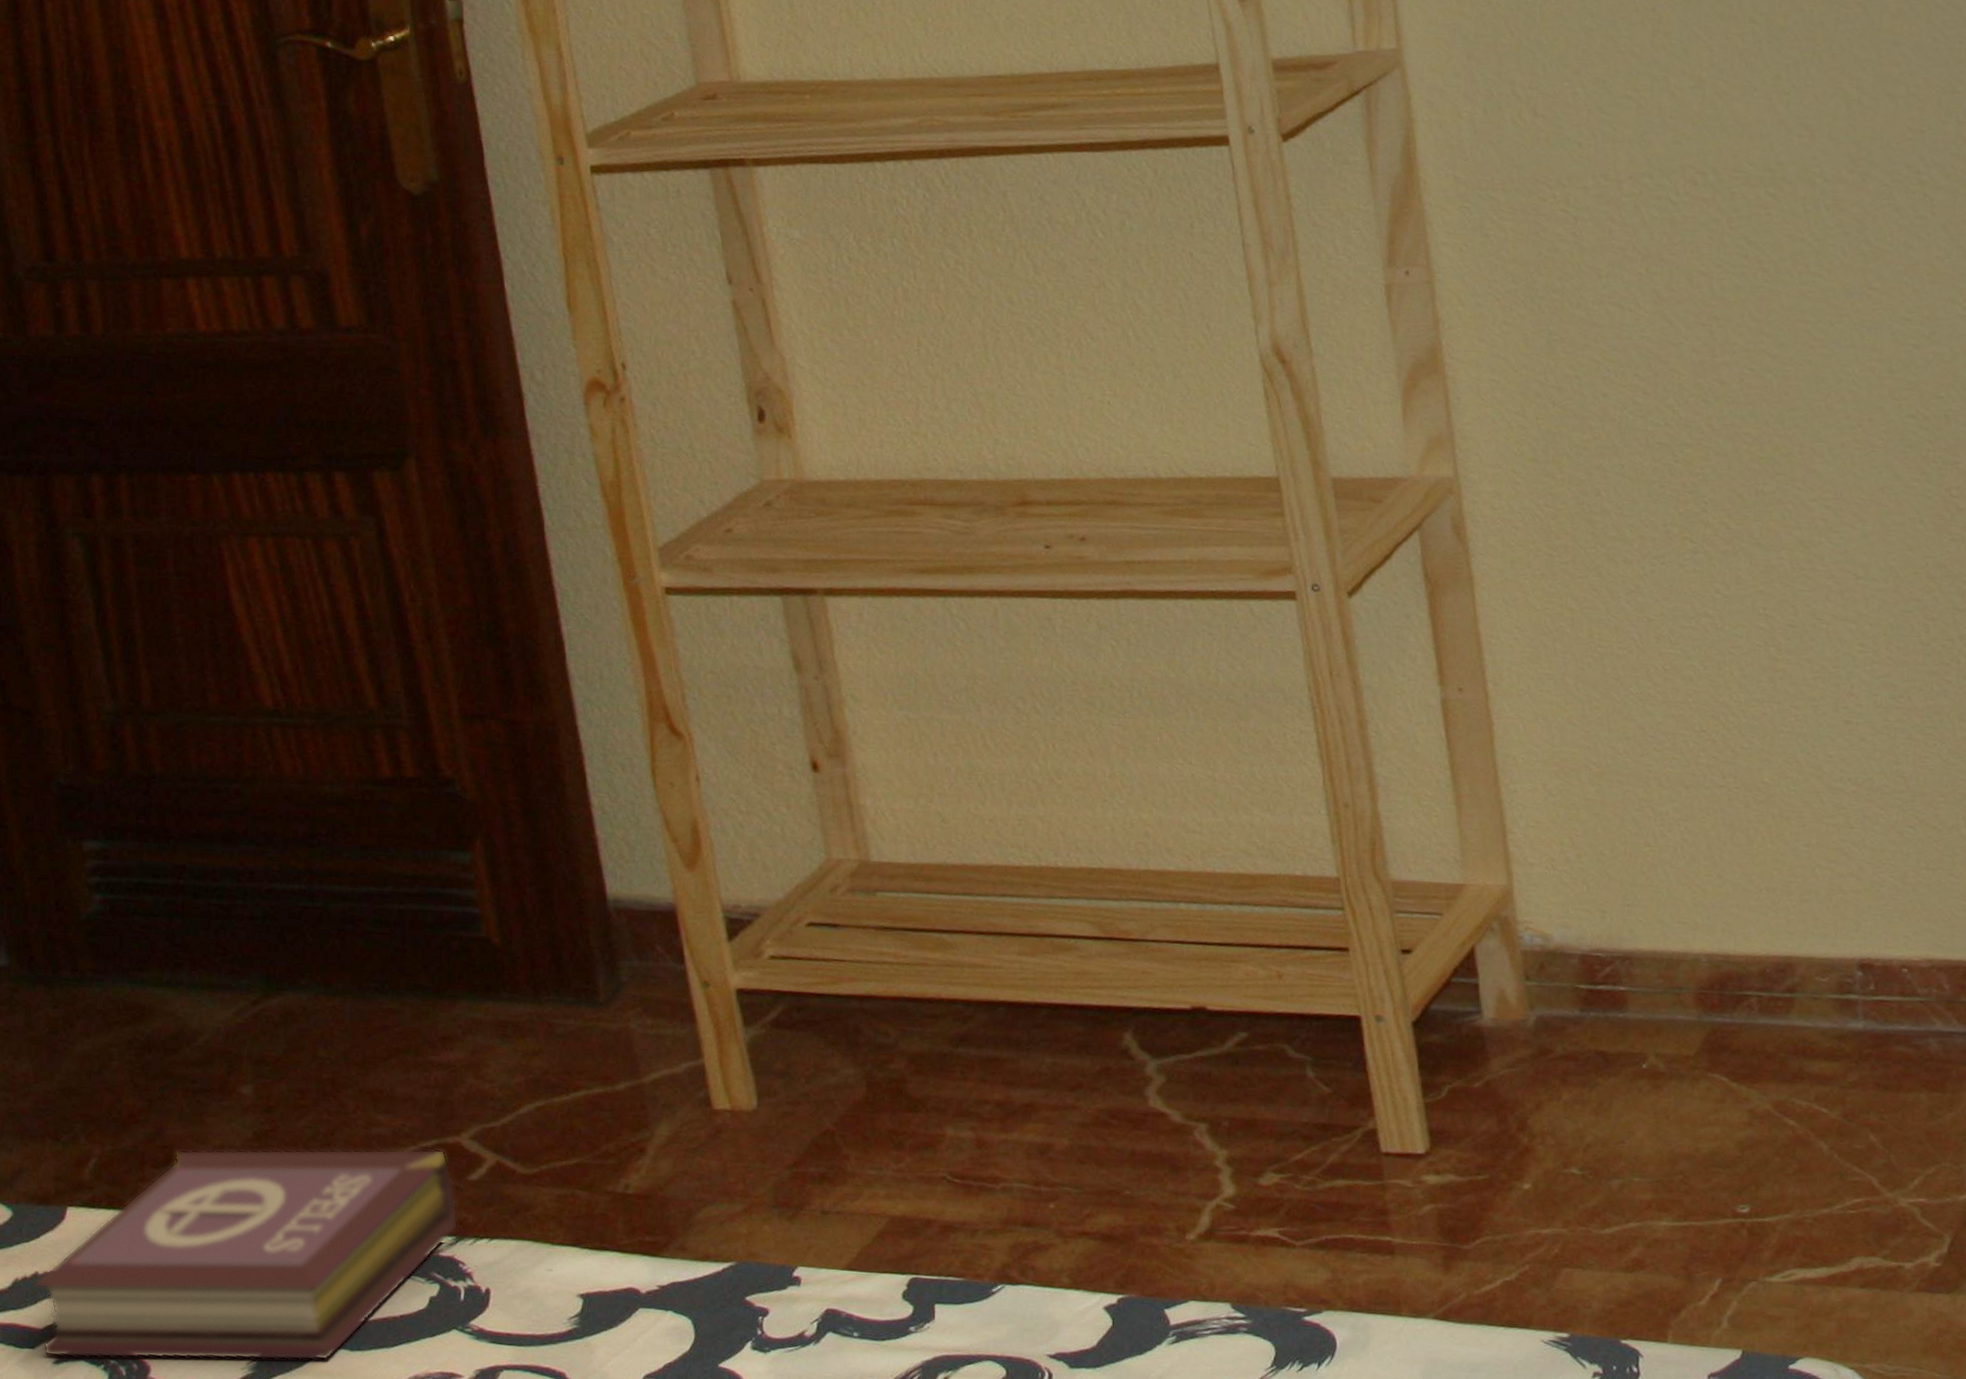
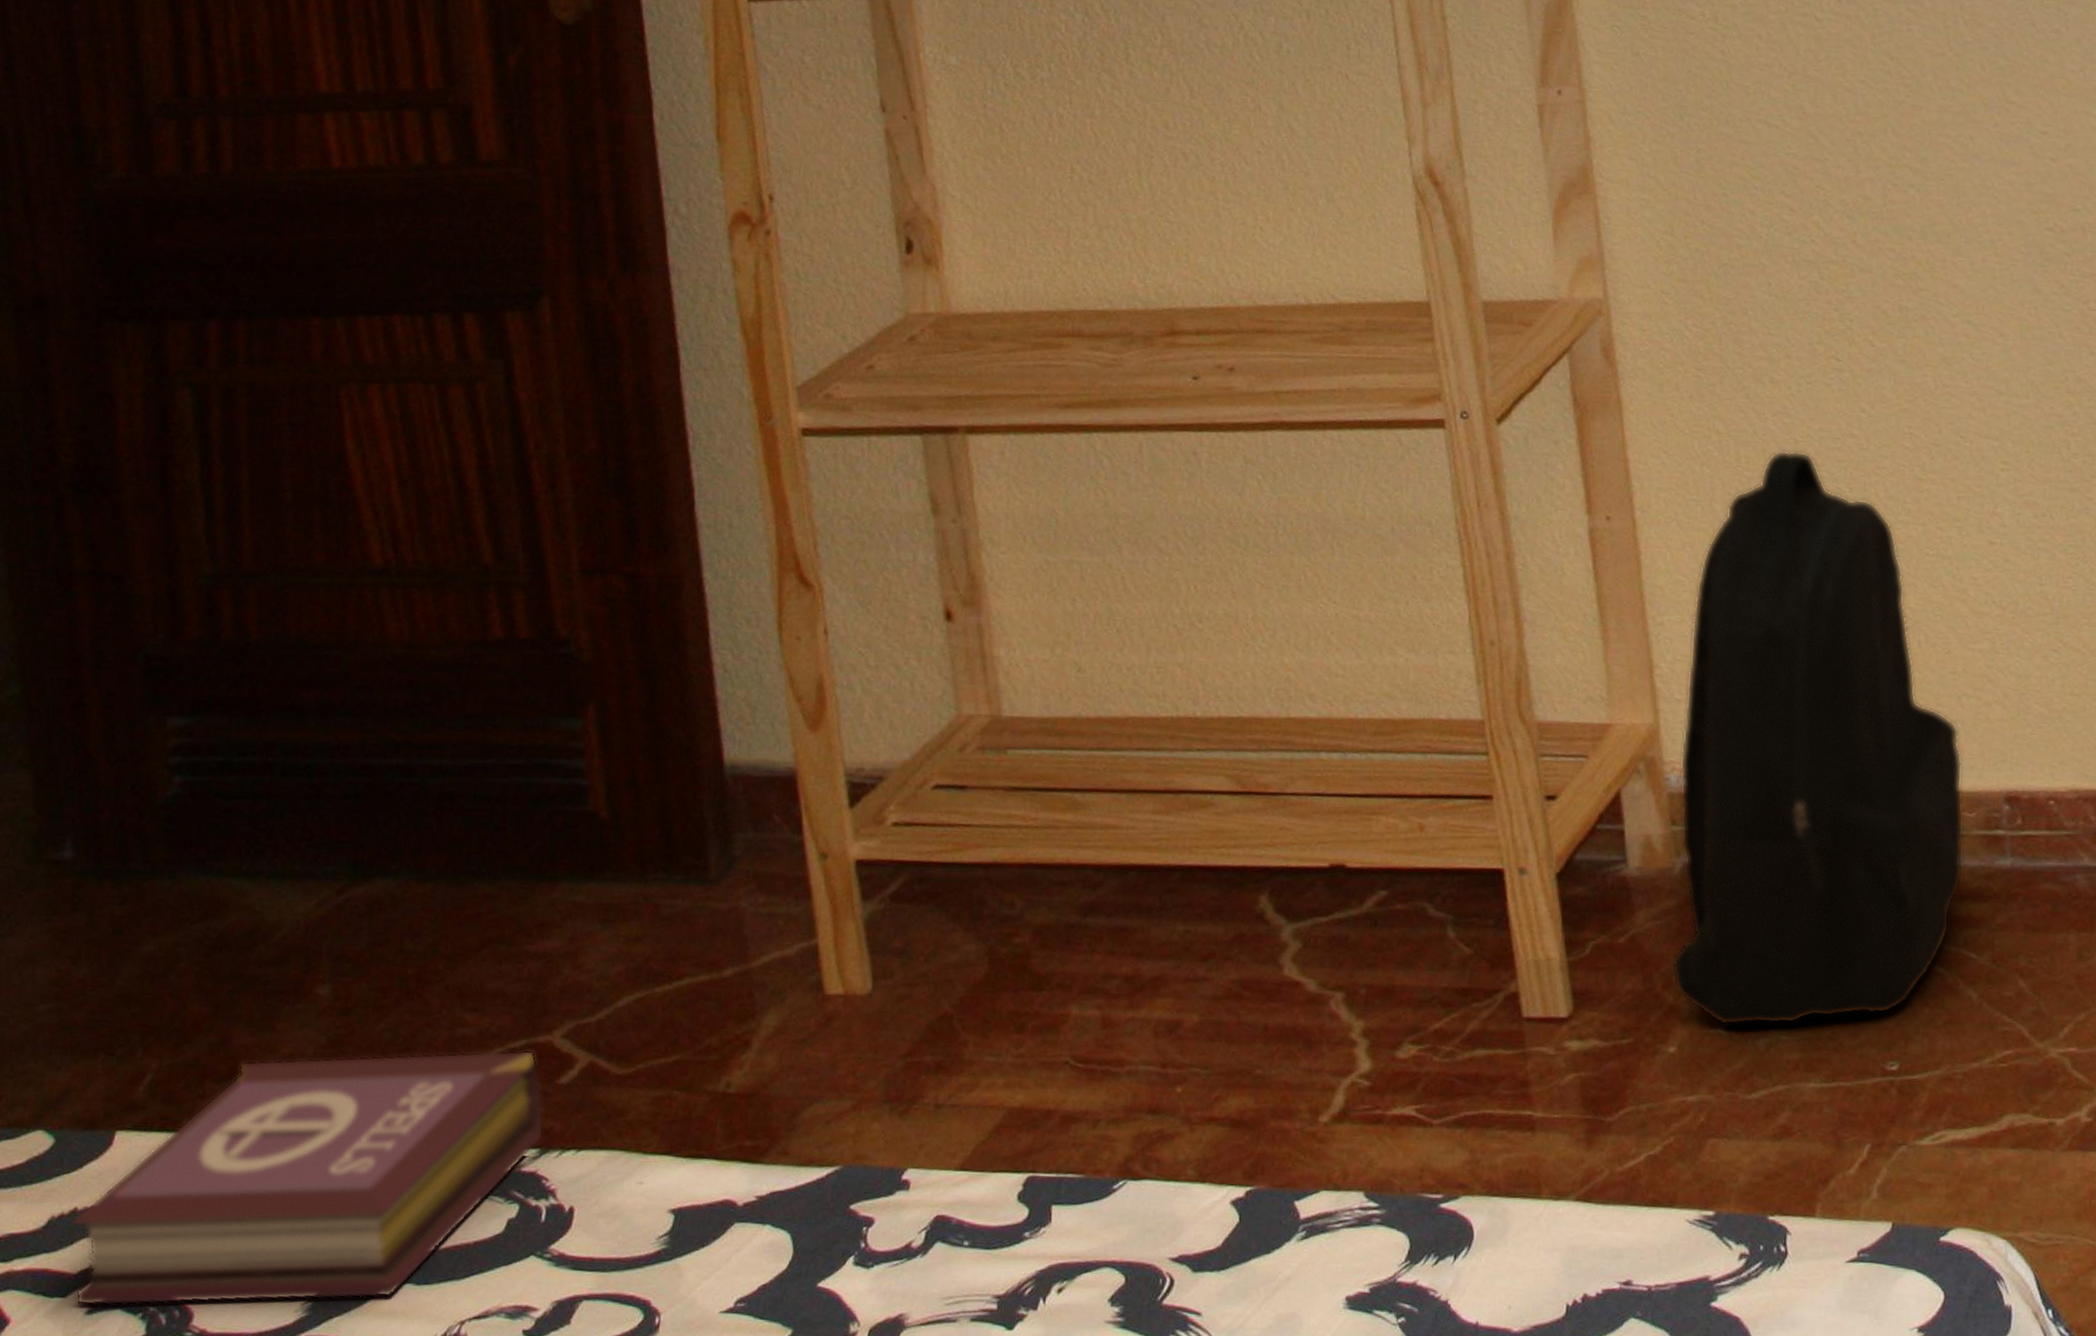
backpack: none [1526,628,1816,1168] -> present [1671,450,1964,1026]

